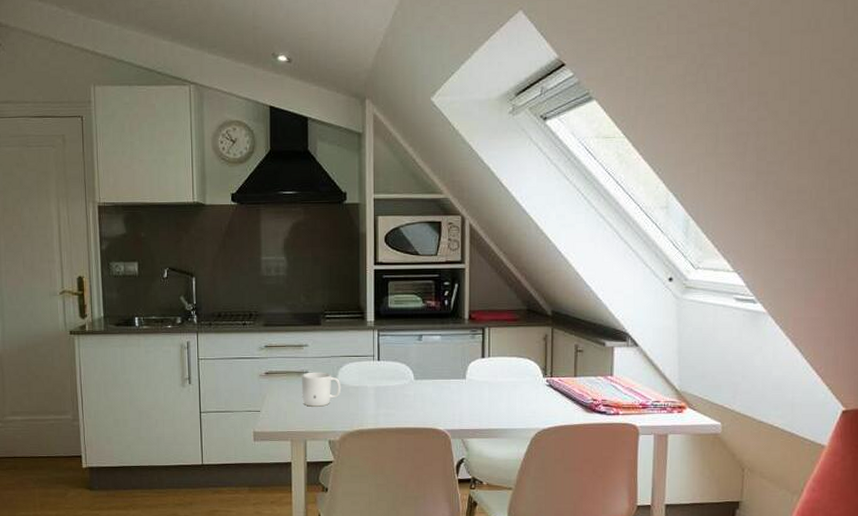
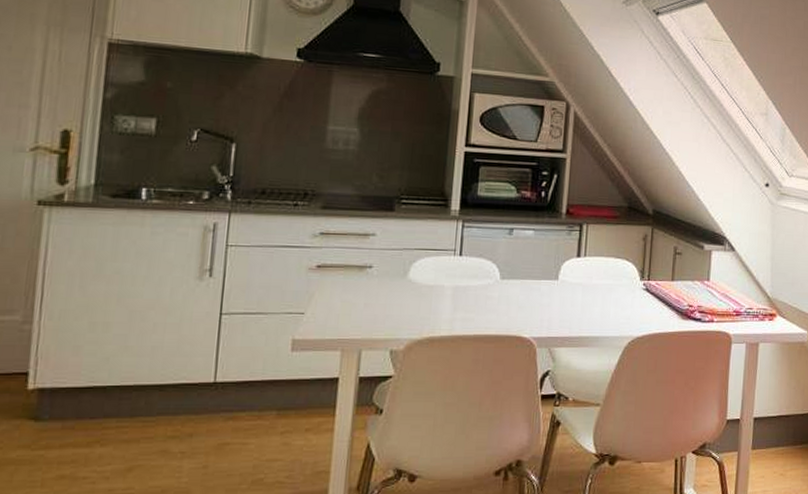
mug: present [302,372,341,407] -> none [361,266,413,309]

